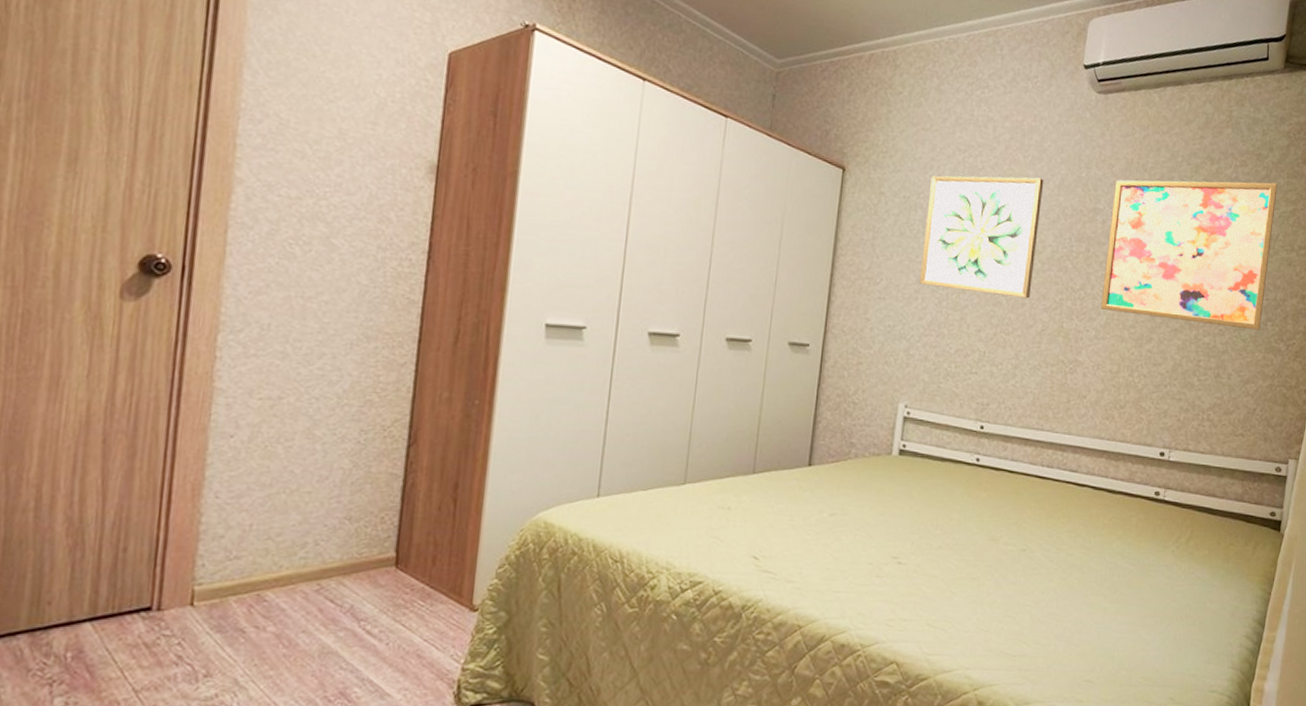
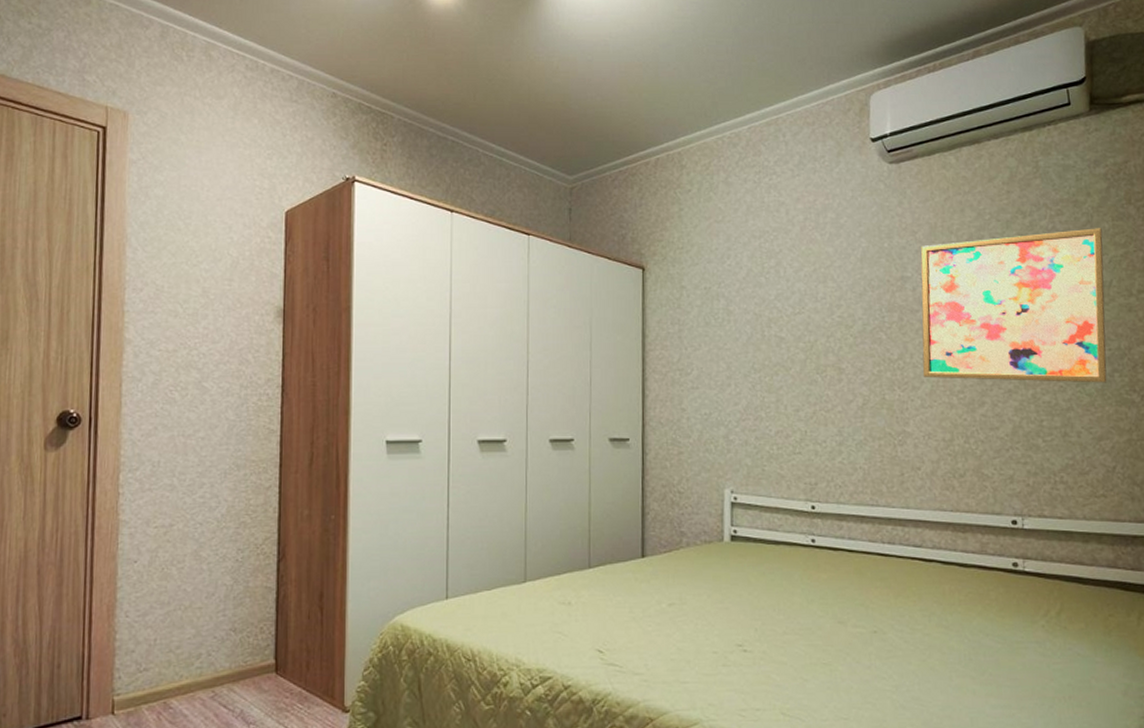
wall art: present [919,175,1044,299] -> none [729,254,847,374]

